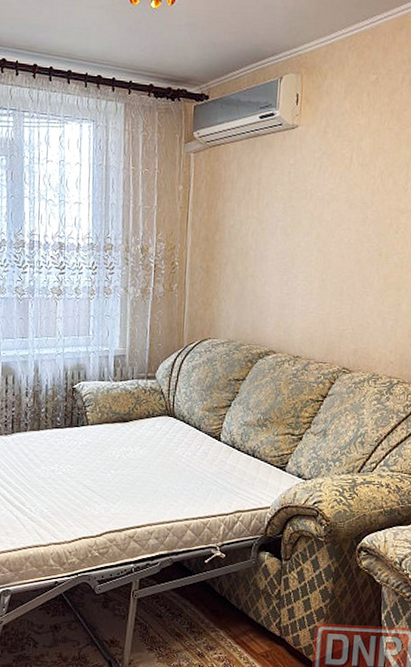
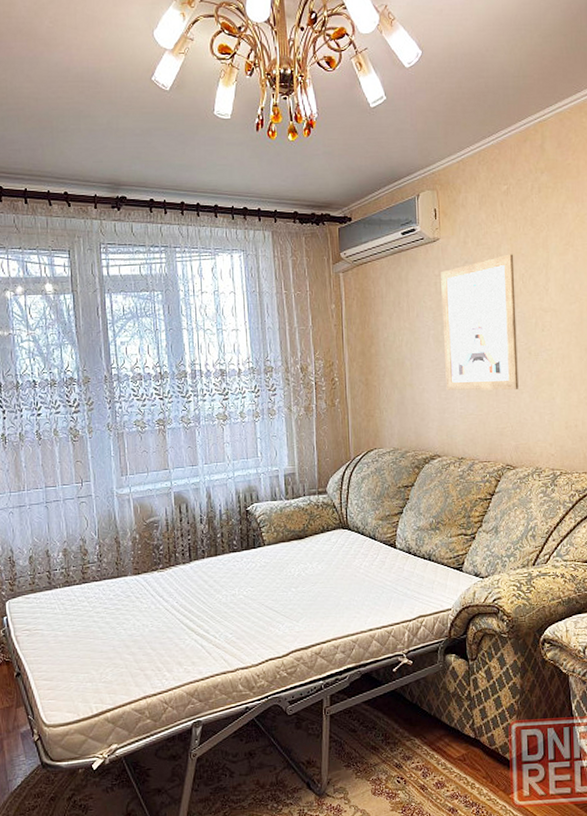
wall art: none [289,148,375,291] -> present [441,254,519,391]

